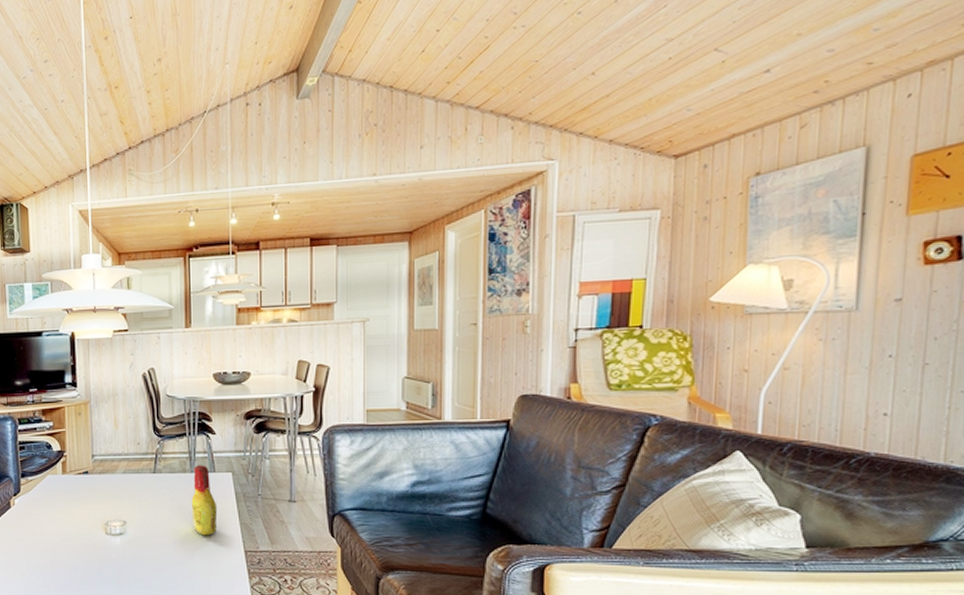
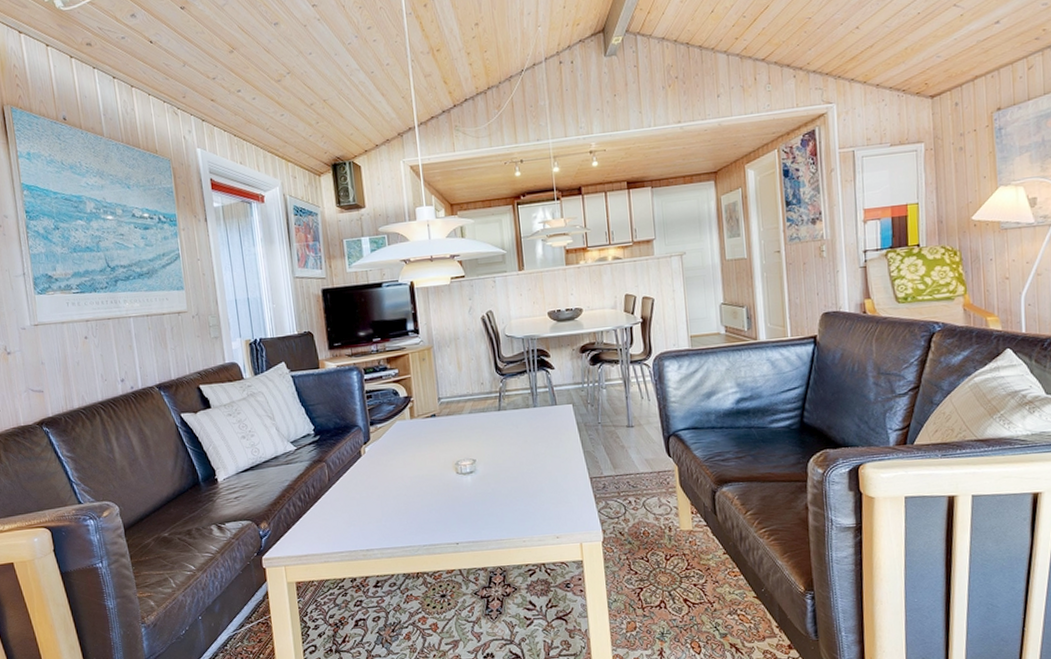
bottle: present [191,465,218,536] -> none [536,399,562,467]

